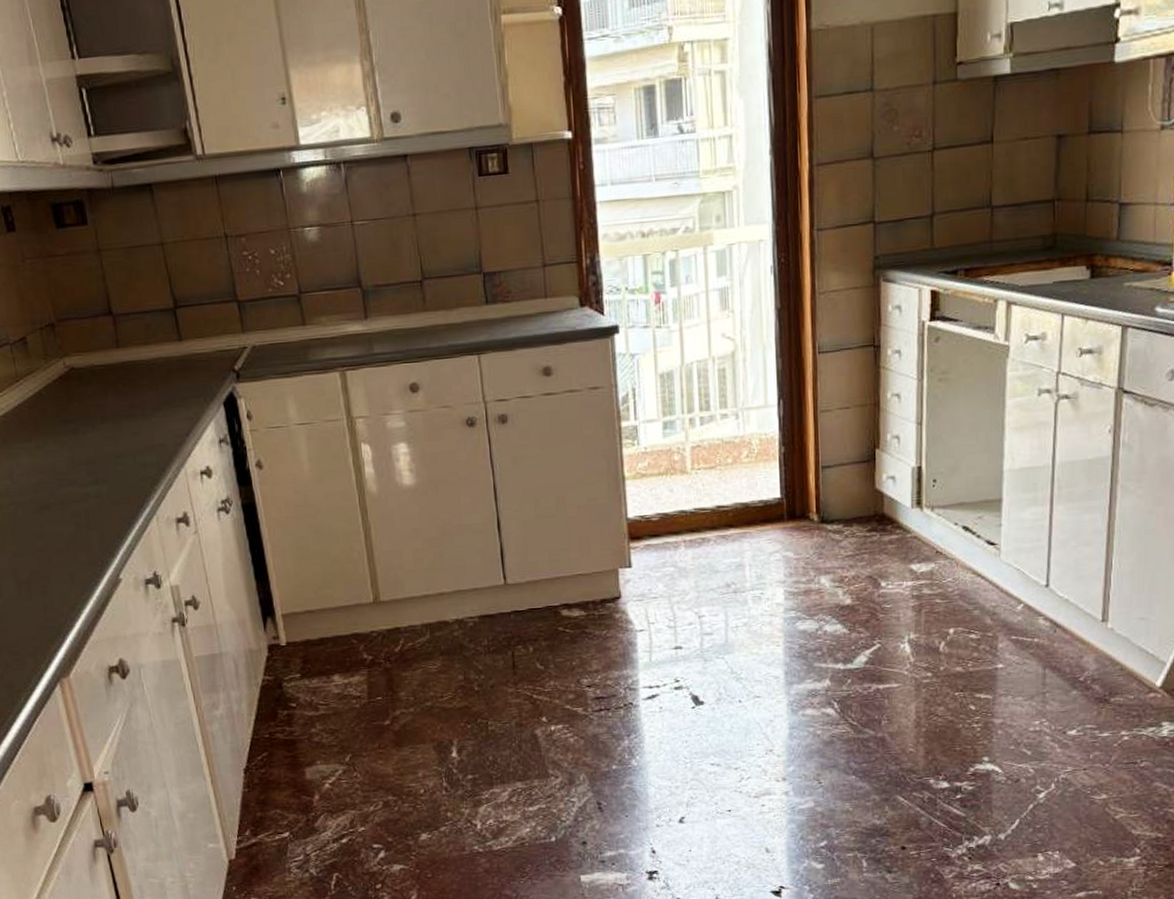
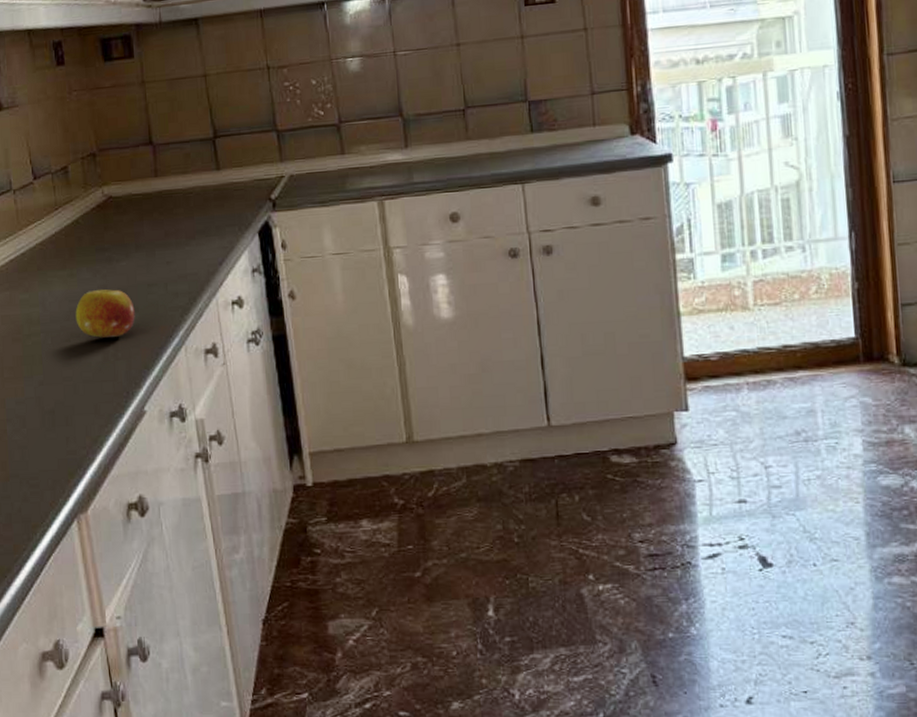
fruit: none [44,460,105,509] -> present [75,289,135,338]

